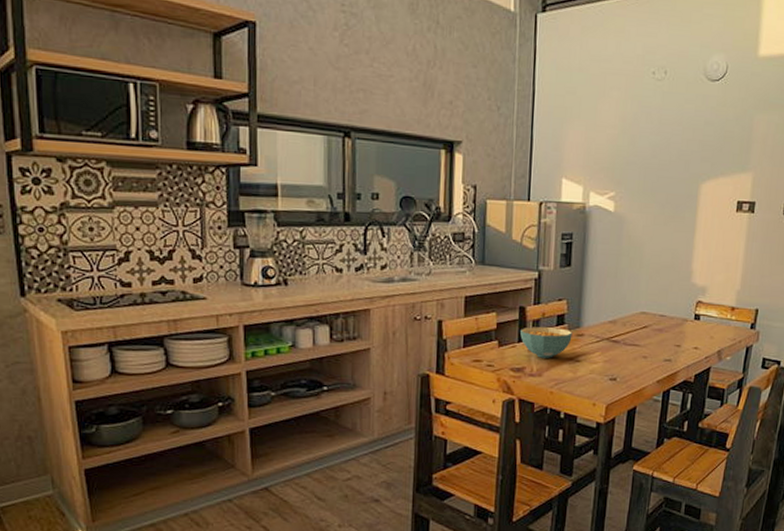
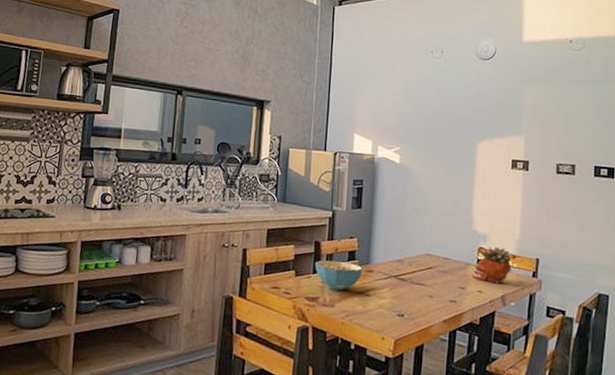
succulent planter: none [688,299,731,339] -> present [471,246,512,284]

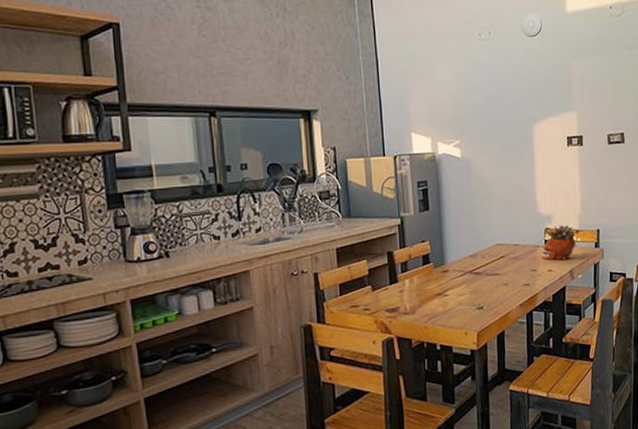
cereal bowl: present [315,260,363,291] -> none [391,267,438,297]

